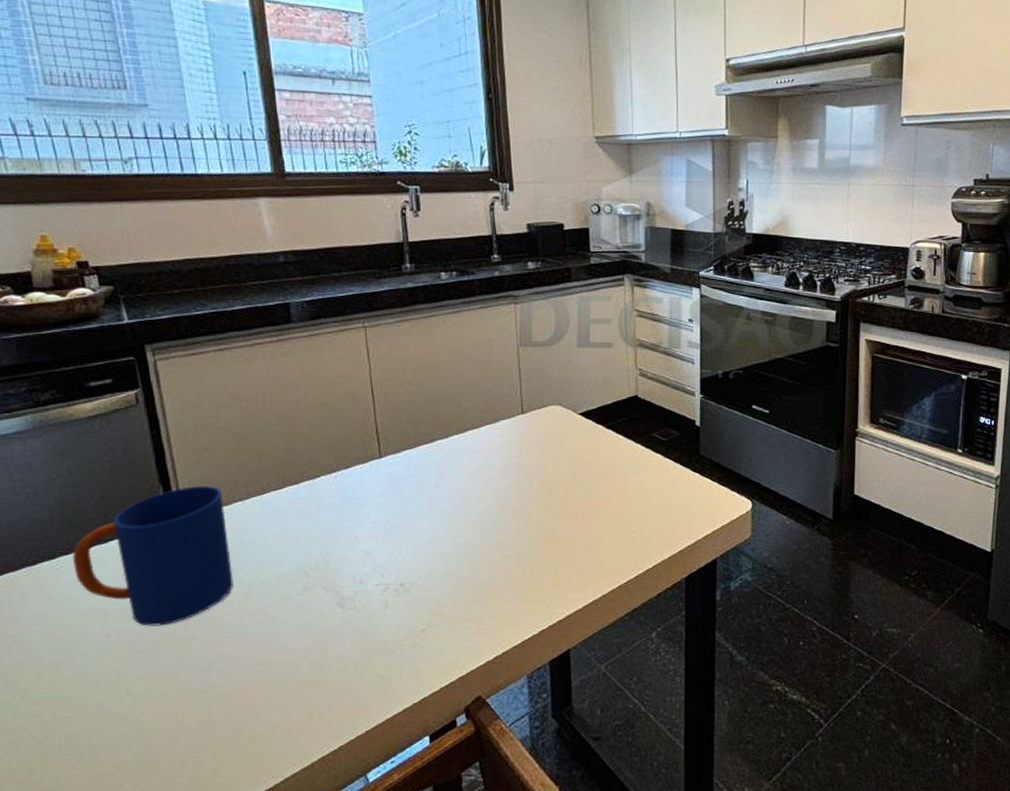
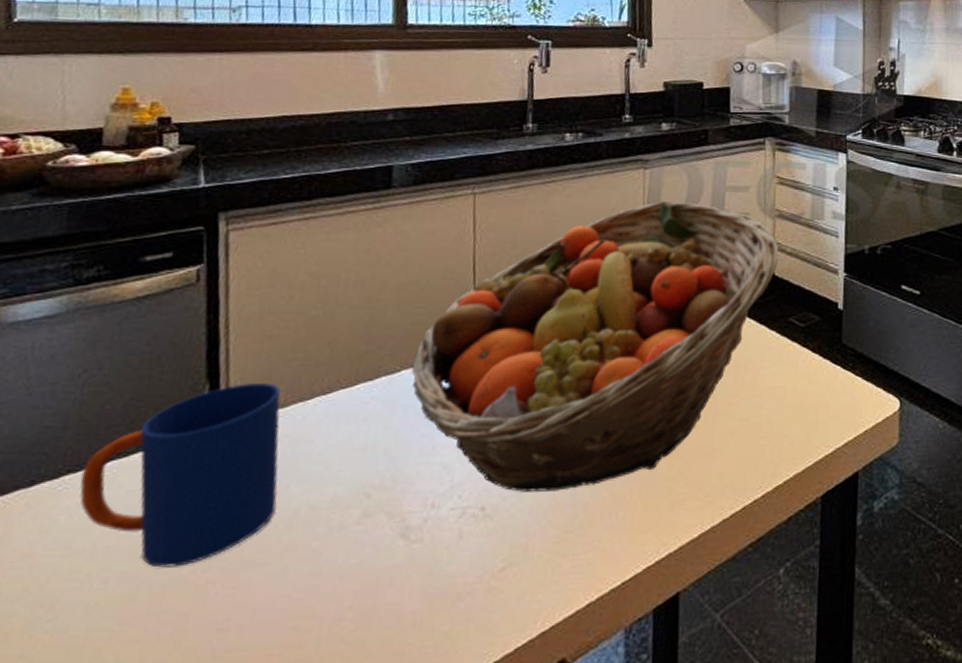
fruit basket: none [329,332,641,572] -> present [412,200,779,492]

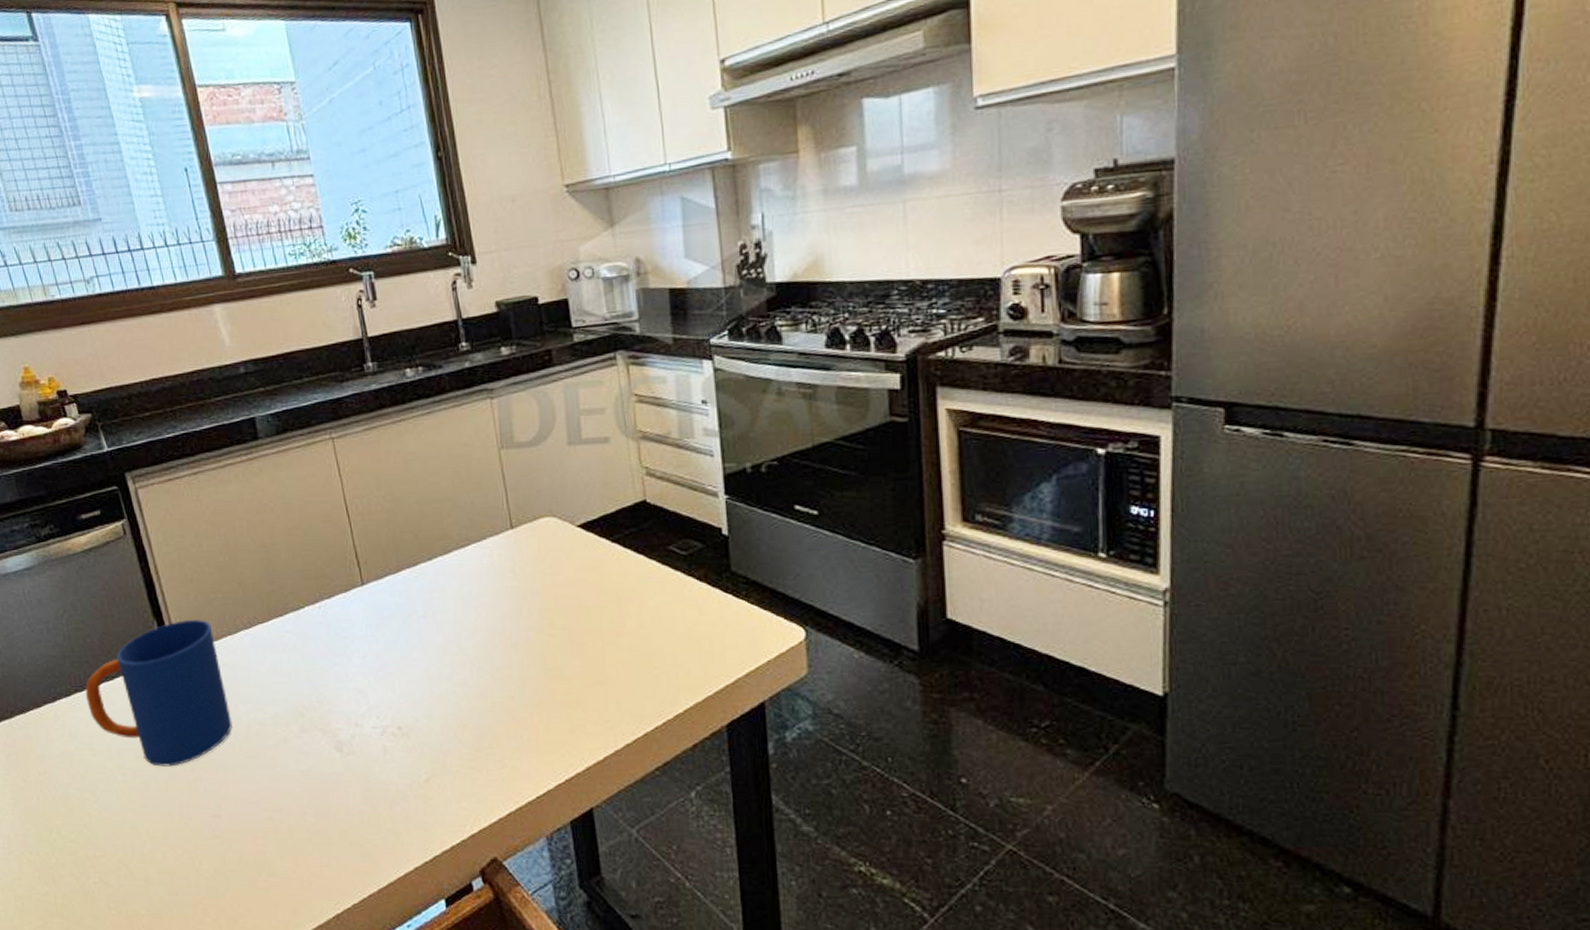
fruit basket: present [412,200,779,492] -> none [312,430,649,715]

